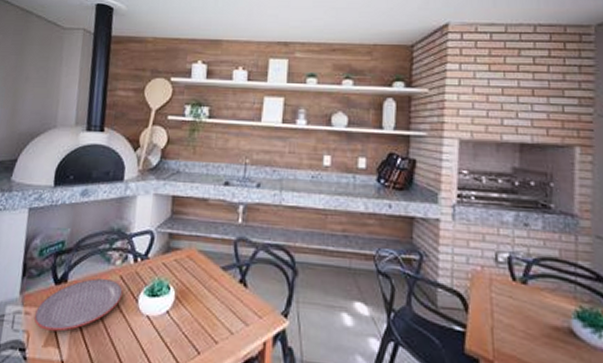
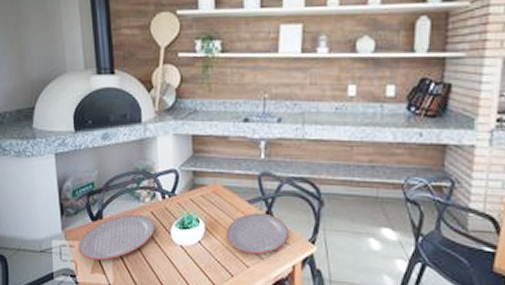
plate: none [197,280,262,329] -> present [226,212,289,255]

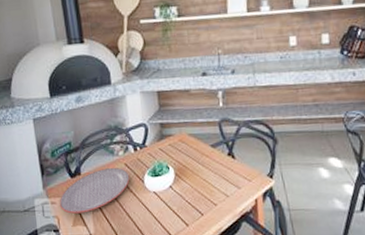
plate: present [226,212,289,255] -> none [194,155,250,193]

